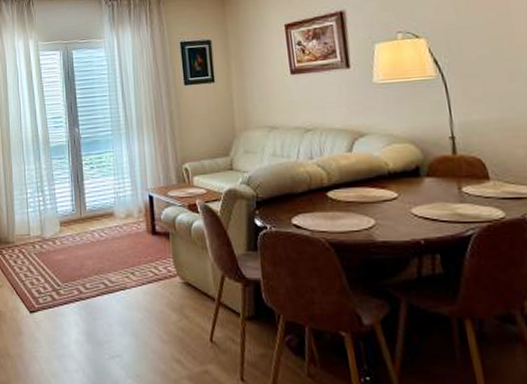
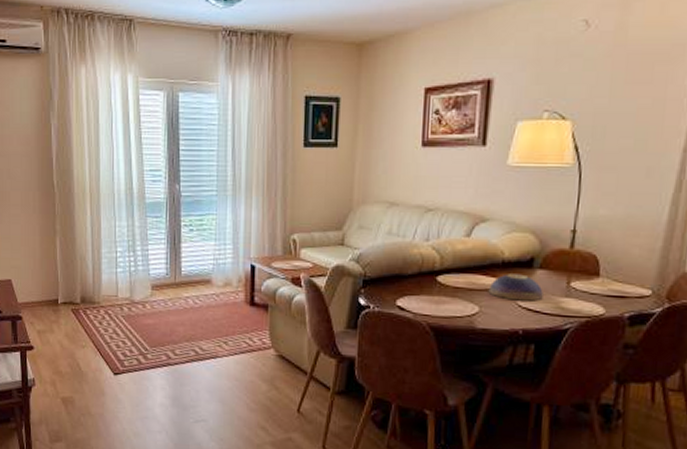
decorative bowl: none [380,183,437,210] -> present [488,274,543,301]

